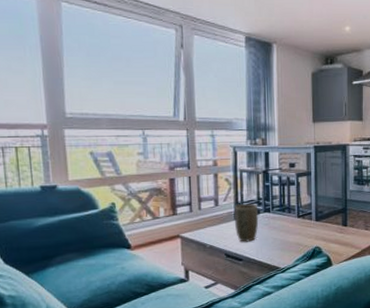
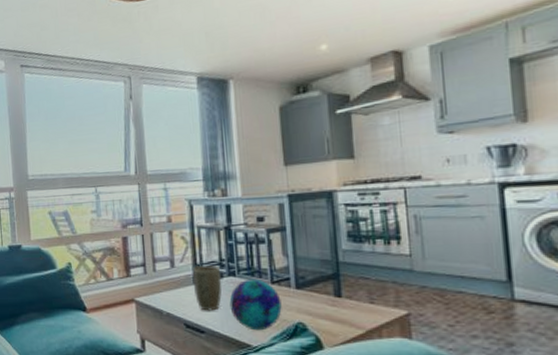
decorative ball: none [264,214,304,256] -> present [229,278,282,331]

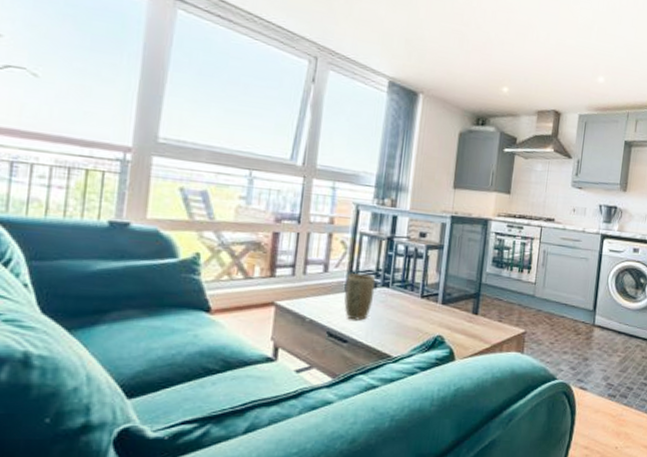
decorative ball: present [229,278,282,331] -> none [377,291,427,342]

